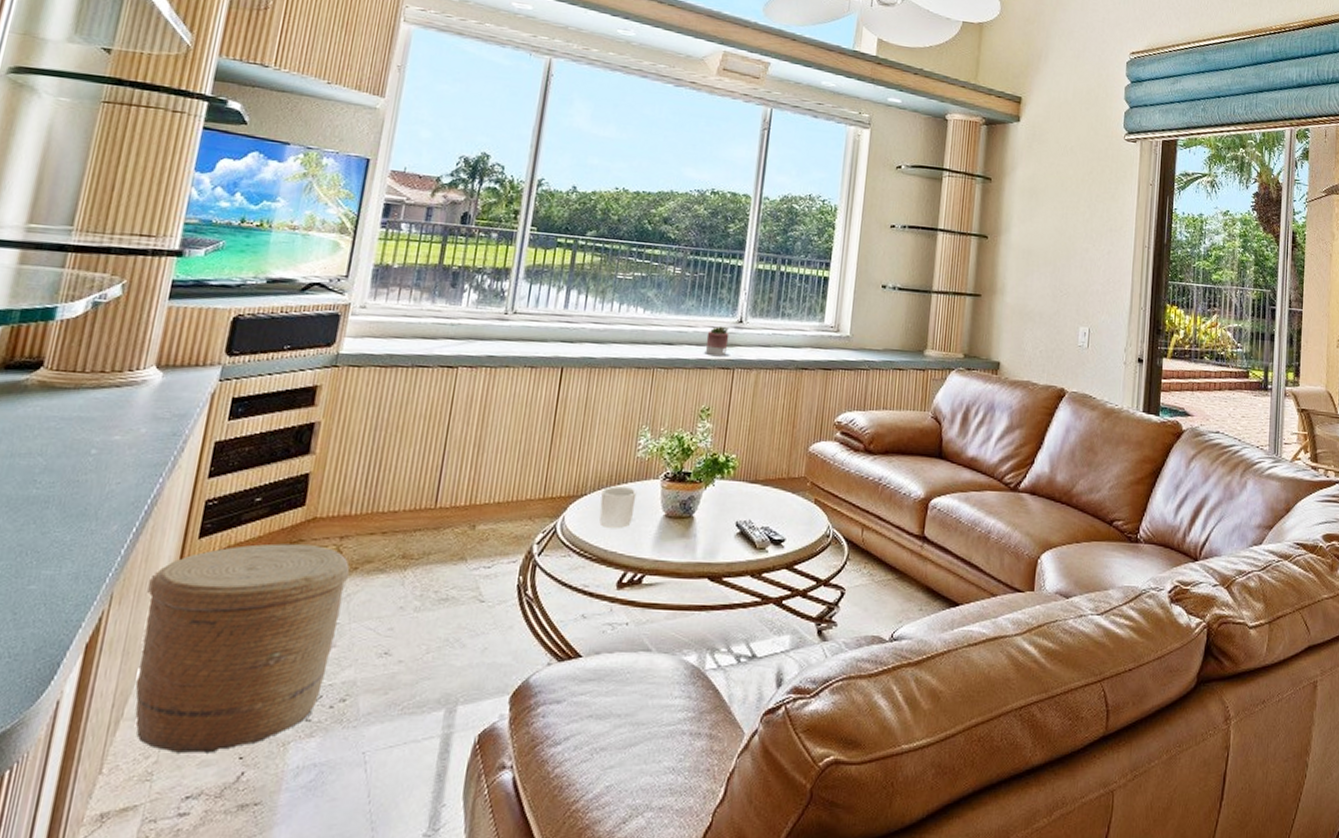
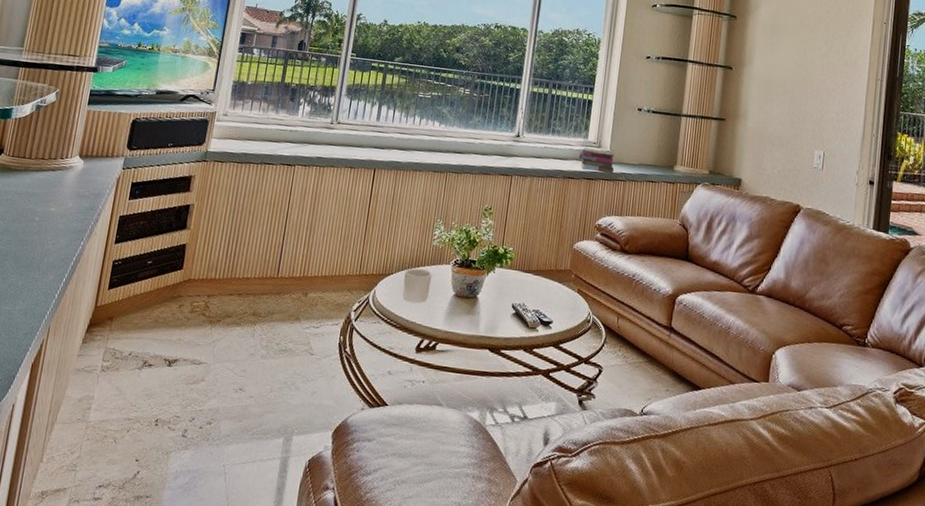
woven basket: present [135,543,350,753] -> none [64,297,215,455]
succulent planter: present [703,325,730,358] -> none [487,139,509,166]
books: none [813,333,856,362] -> present [578,148,615,174]

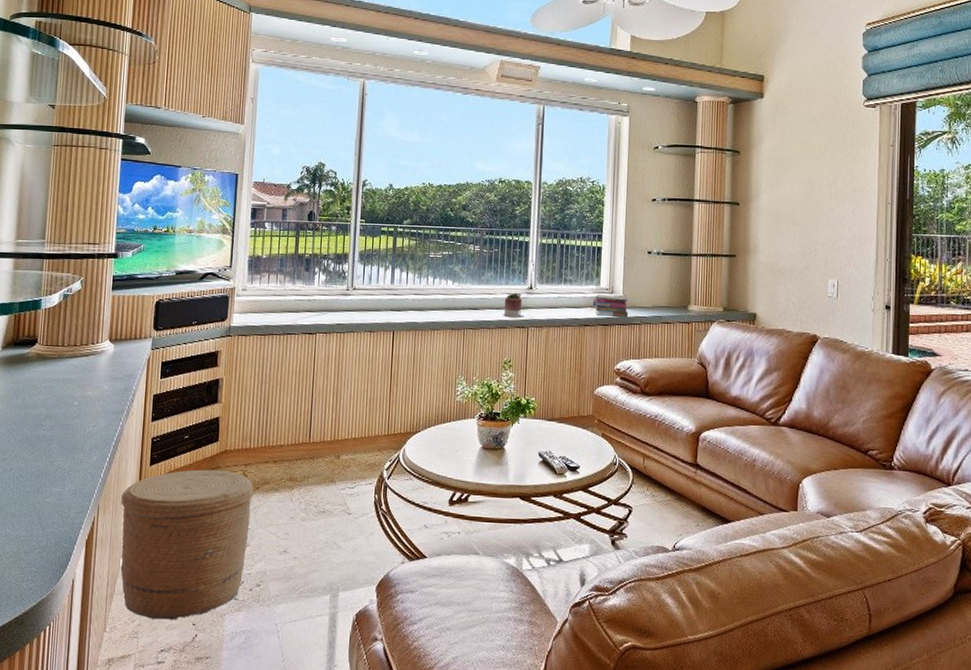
woven basket: none [64,297,215,455] -> present [120,469,254,620]
mug: present [402,268,433,304] -> none [431,425,459,459]
succulent planter: none [487,139,509,166] -> present [502,292,524,318]

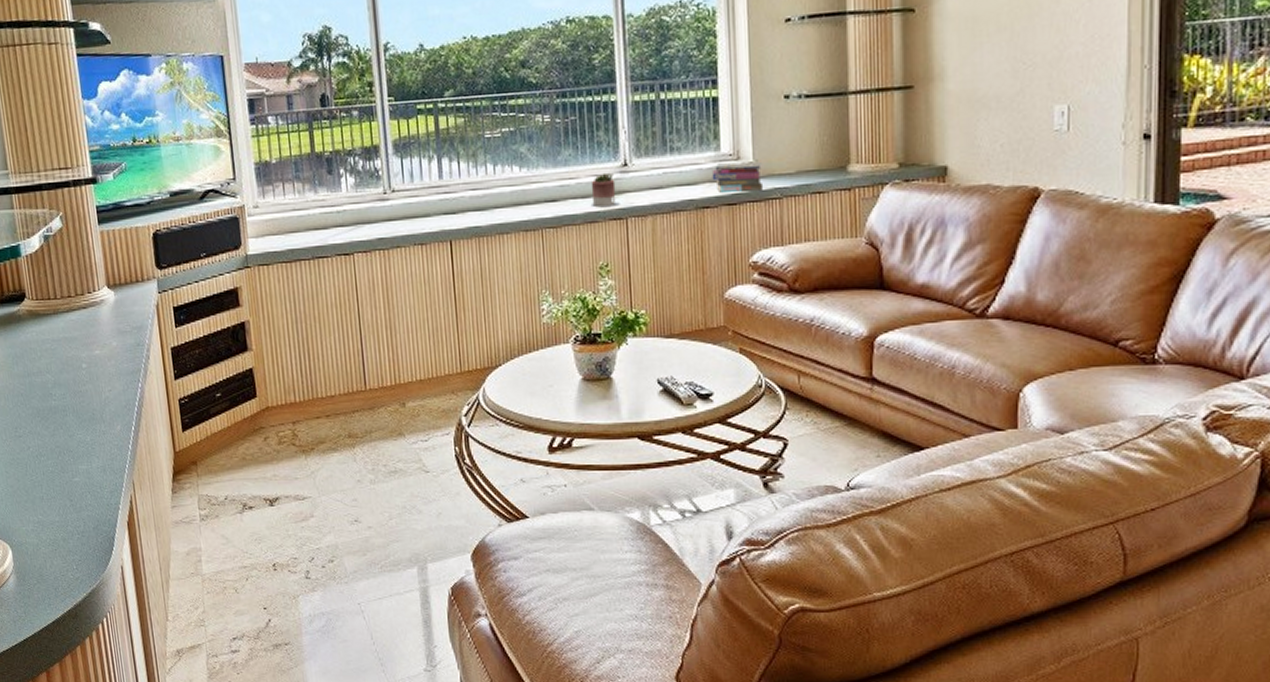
woven basket: present [120,469,254,620] -> none [157,431,312,605]

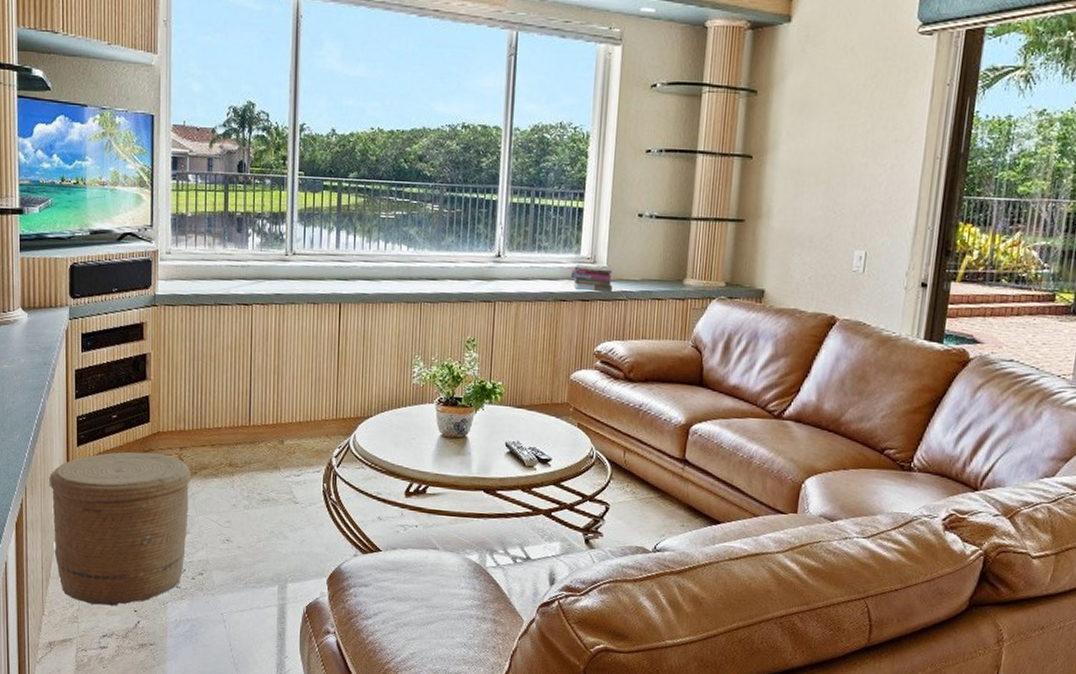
woven basket: none [157,431,312,605] -> present [49,452,192,606]
succulent planter: present [590,172,620,208] -> none [465,260,491,291]

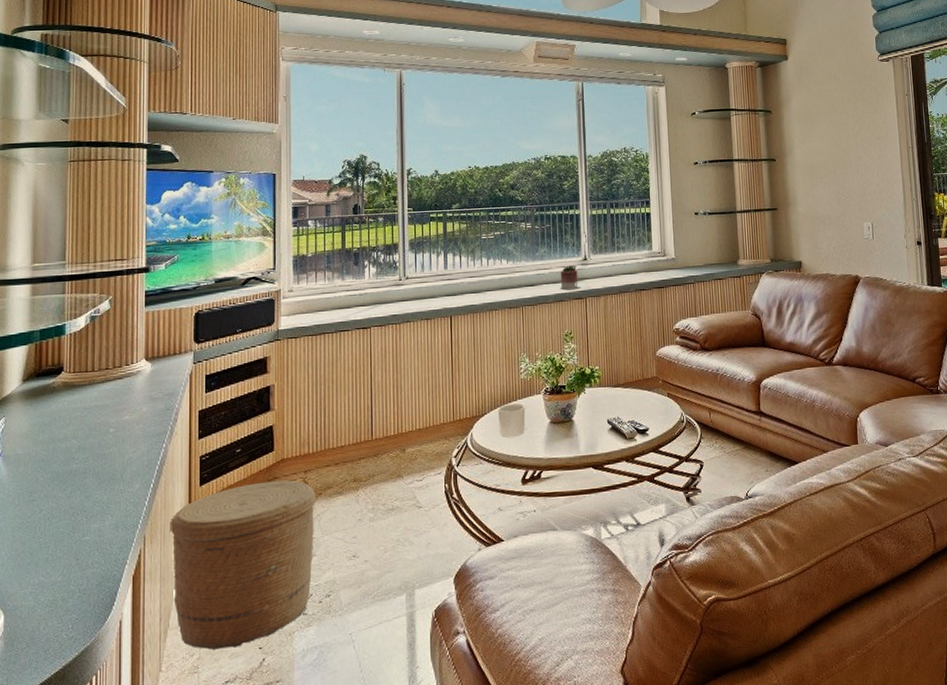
mug: none [384,409,415,447] -> present [498,403,526,439]
succulent planter: none [465,260,491,291] -> present [559,265,581,291]
books: present [570,264,613,293] -> none [646,258,681,280]

